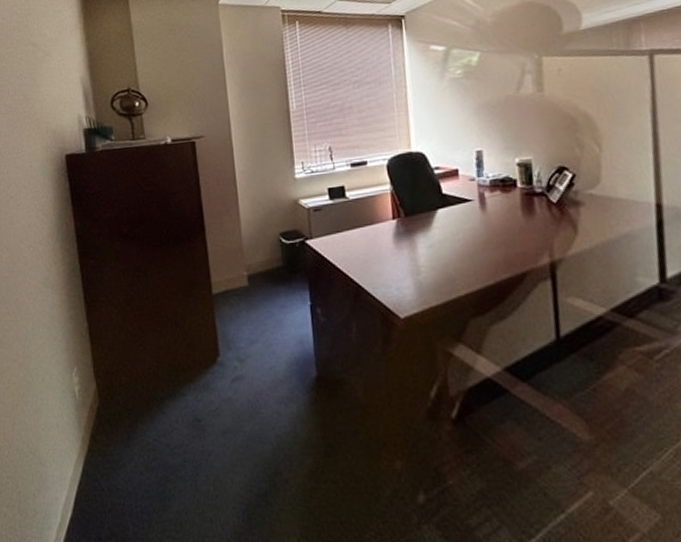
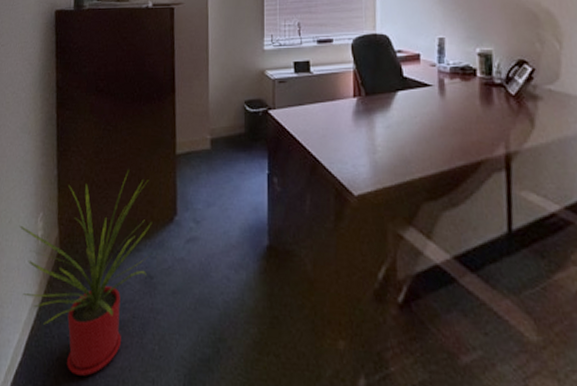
house plant: none [53,316,197,524] -> present [19,170,151,376]

